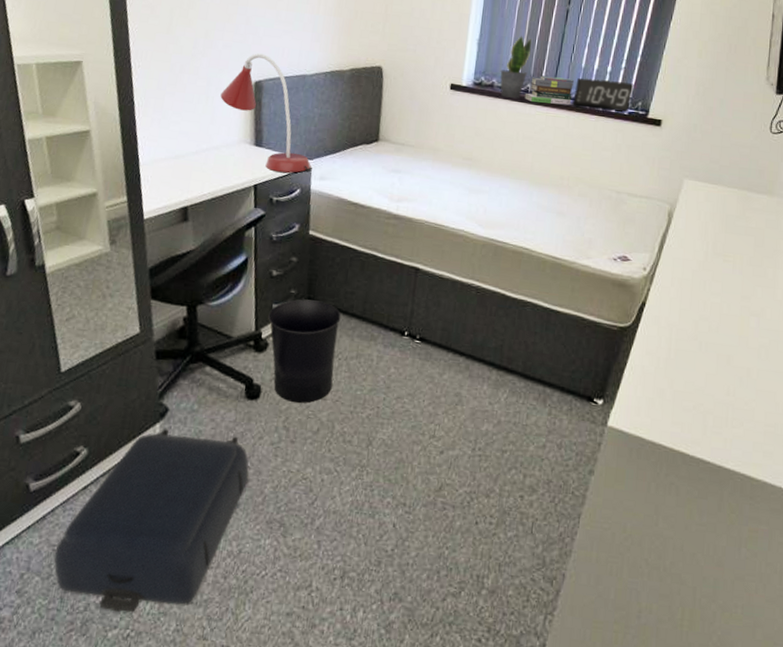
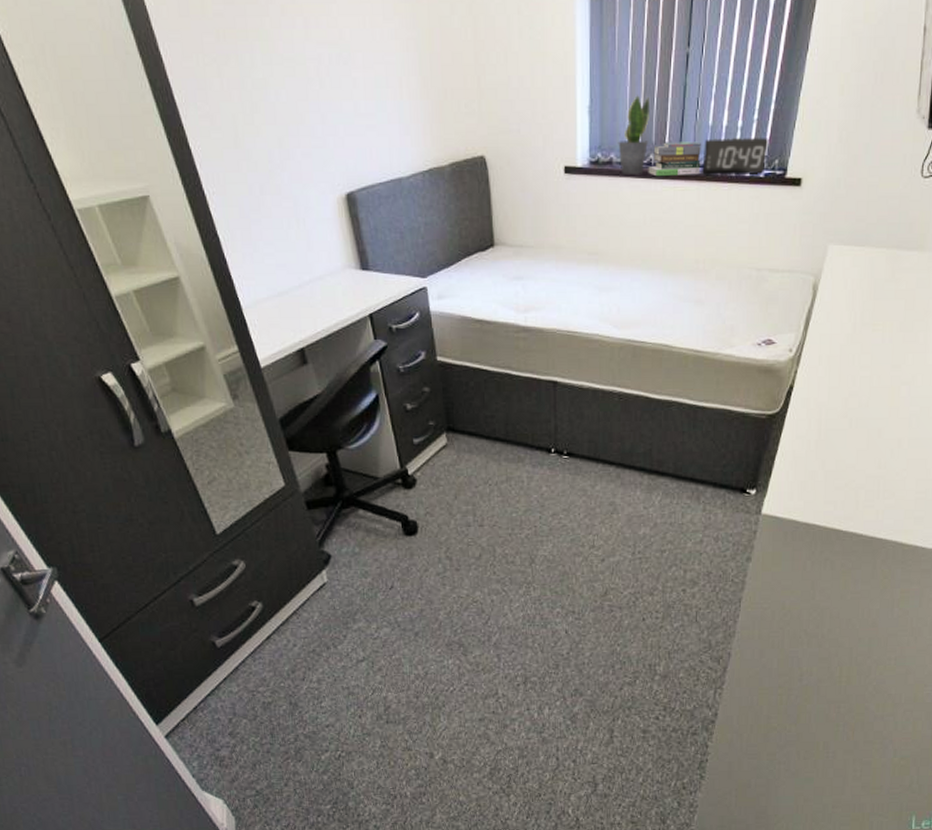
suitcase: present [53,428,249,612] -> none [255,572,421,738]
desk lamp: present [220,53,312,173] -> none [311,158,428,296]
waste bin: present [268,299,341,403] -> none [411,429,487,532]

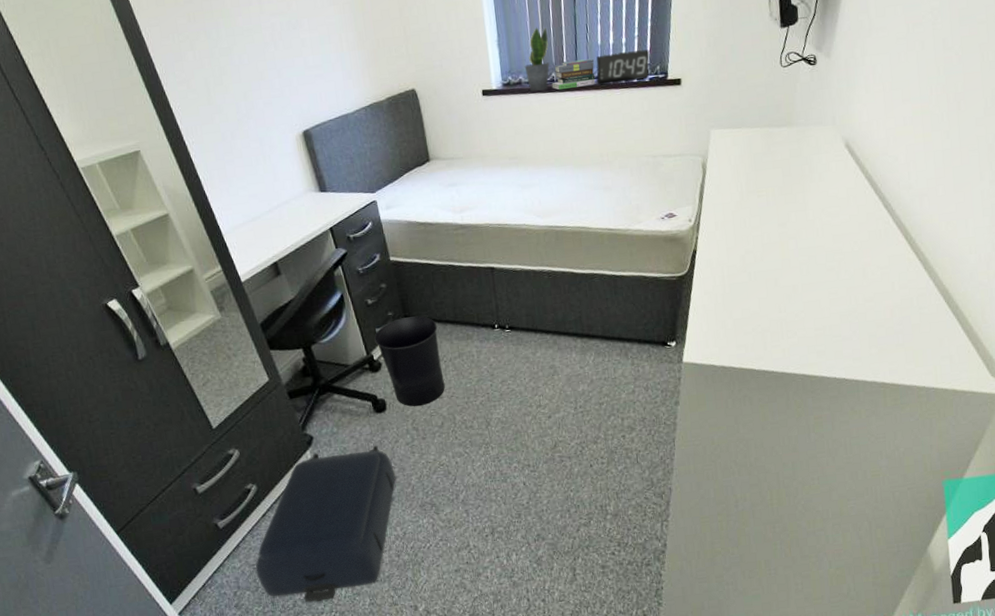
suitcase: none [255,572,421,738] -> present [255,445,396,602]
waste bin: none [411,429,487,532] -> present [374,316,445,407]

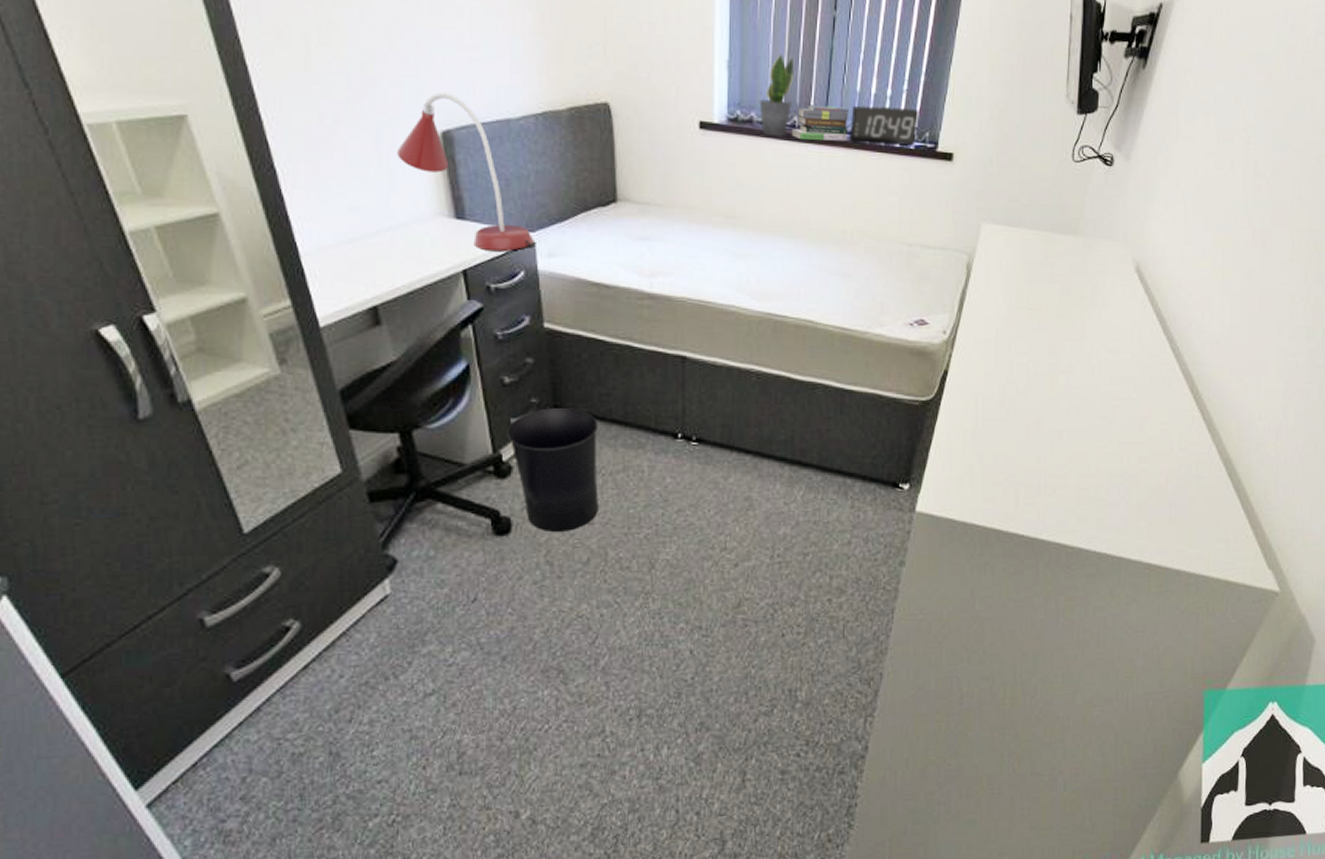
suitcase: present [255,445,396,602] -> none [281,580,511,799]
desk lamp: none [275,103,377,211] -> present [397,92,536,251]

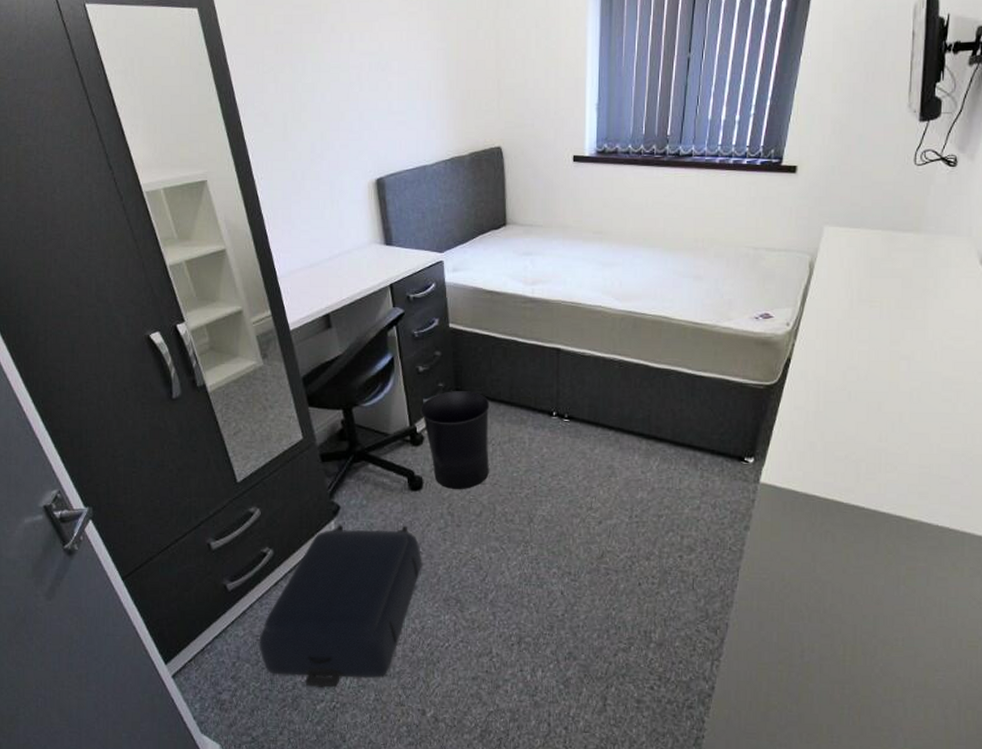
suitcase: none [281,580,511,799] -> present [259,524,421,688]
desk lamp: present [397,92,536,251] -> none [345,149,444,268]
potted plant: present [759,54,793,136] -> none [623,94,653,162]
books: present [791,105,848,142] -> none [650,134,701,165]
alarm clock: present [848,105,919,147] -> none [700,129,765,165]

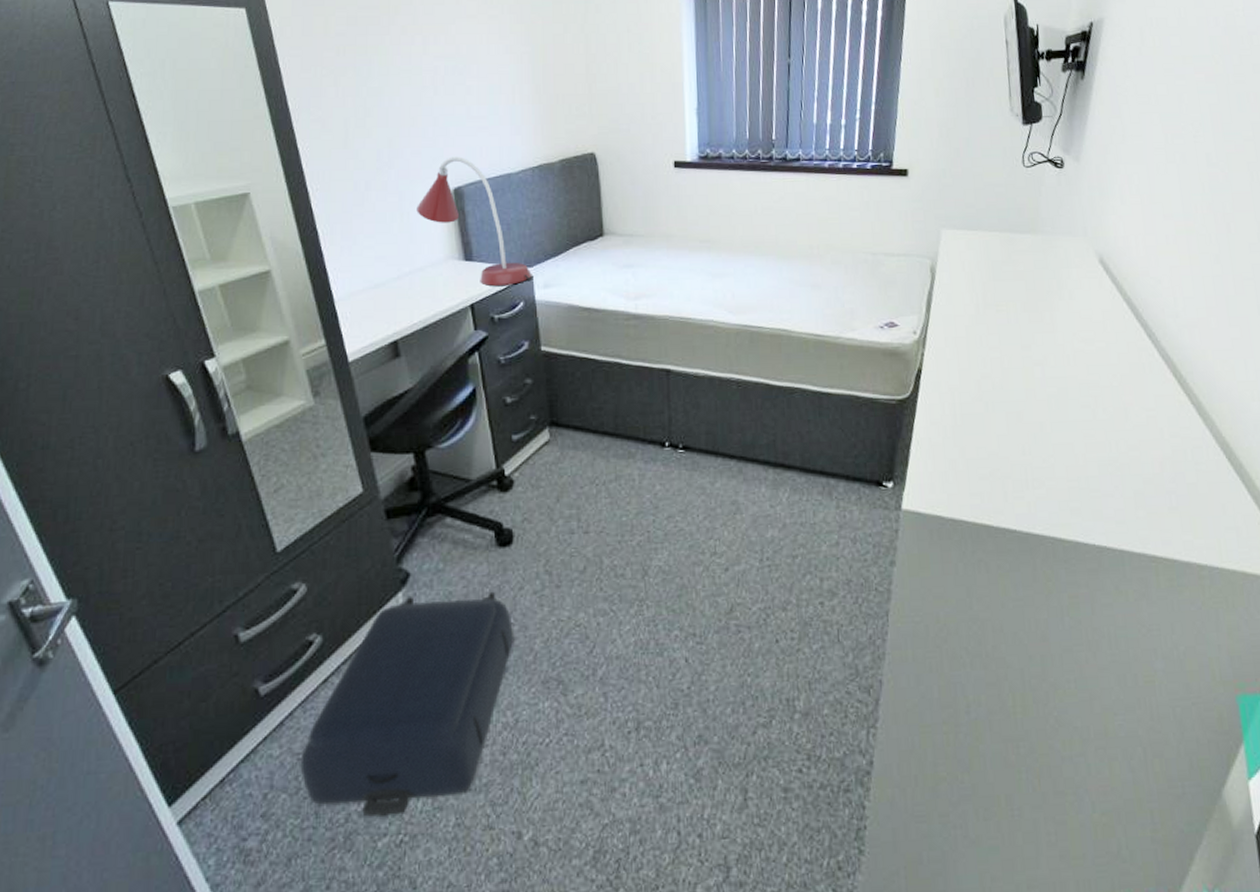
desk lamp: none [345,149,444,268] -> present [417,156,534,286]
waste bin: present [420,391,490,489] -> none [509,423,593,542]

